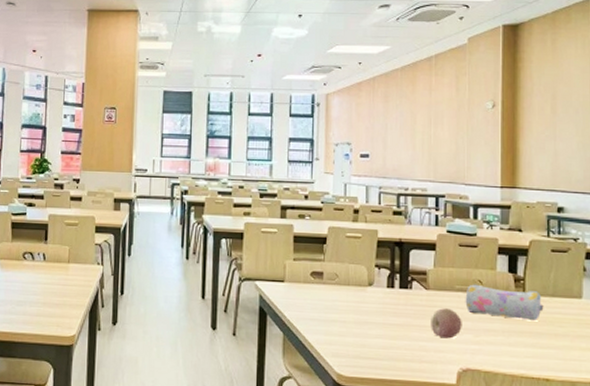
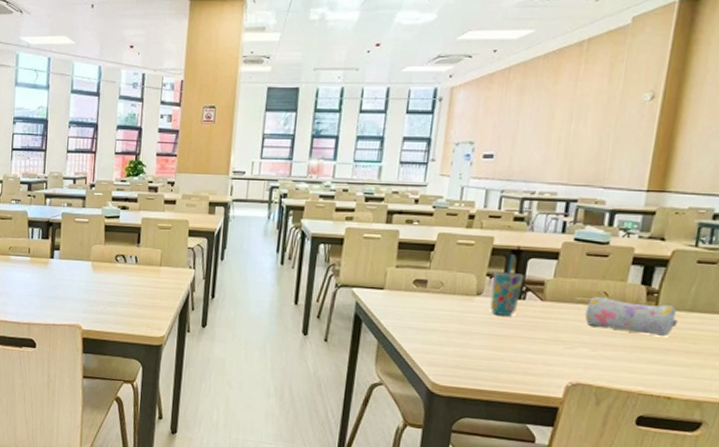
cup: none [381,246,408,305] -> present [489,254,524,315]
fruit: present [431,308,462,339] -> none [541,320,579,352]

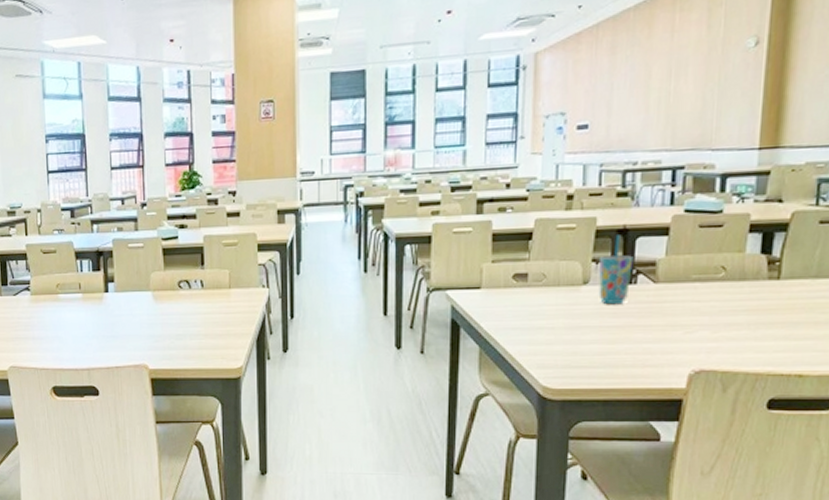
pencil case: present [585,296,678,337] -> none [703,271,803,310]

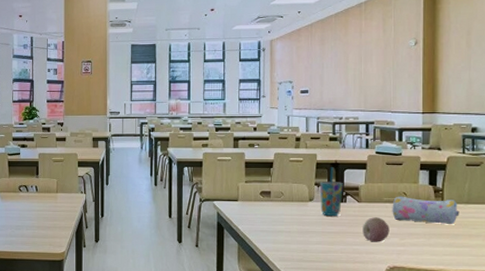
fruit: none [658,303,698,338] -> present [363,217,390,242]
pencil case: none [703,271,803,310] -> present [392,196,460,225]

